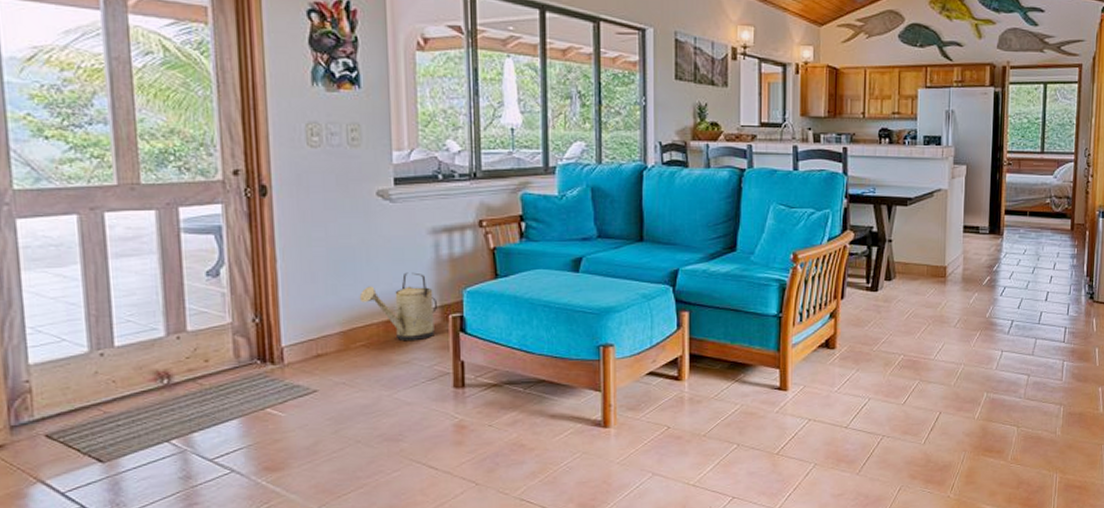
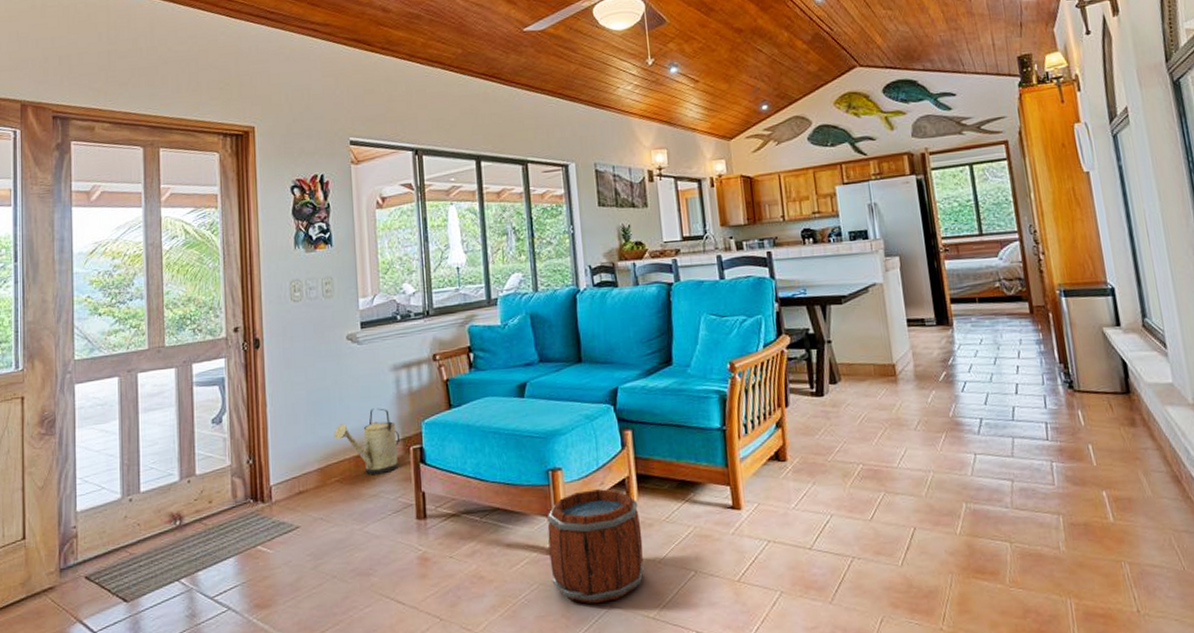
bucket: none [594,366,690,472] -> present [547,489,645,604]

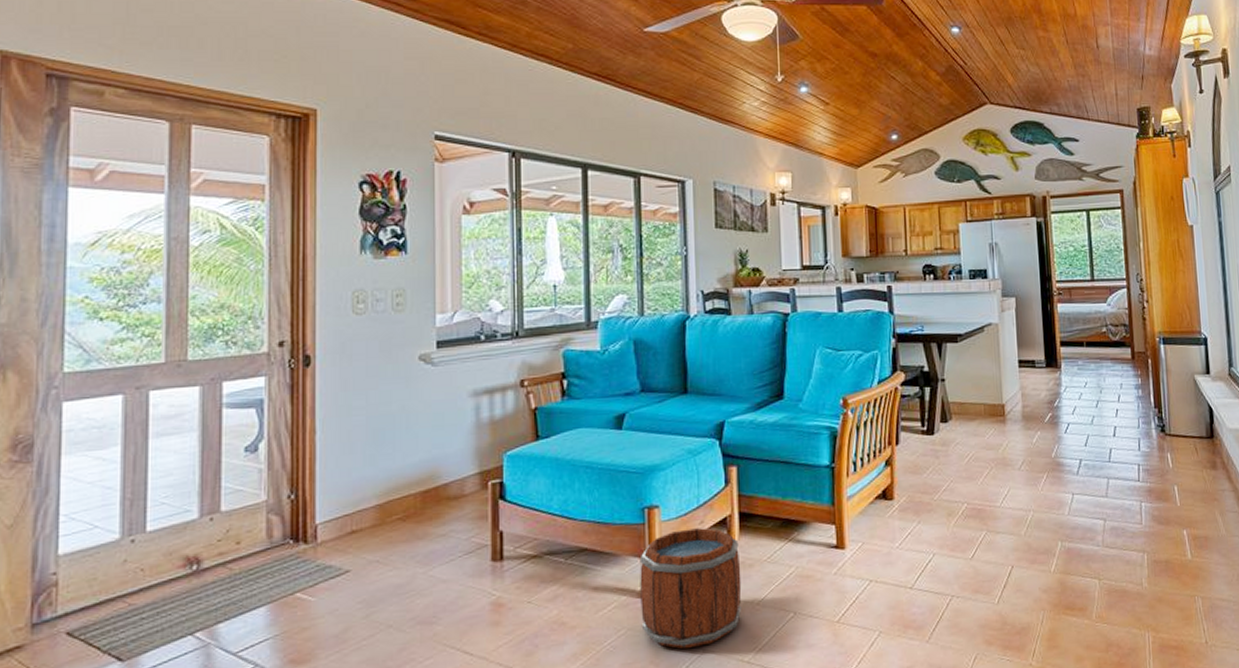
watering can: present [333,408,401,474] -> none [397,437,478,512]

